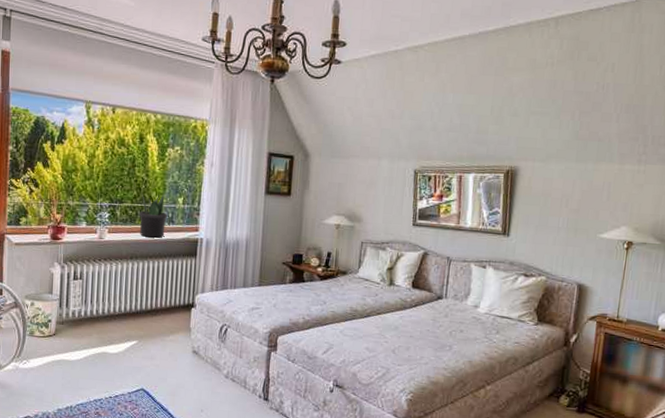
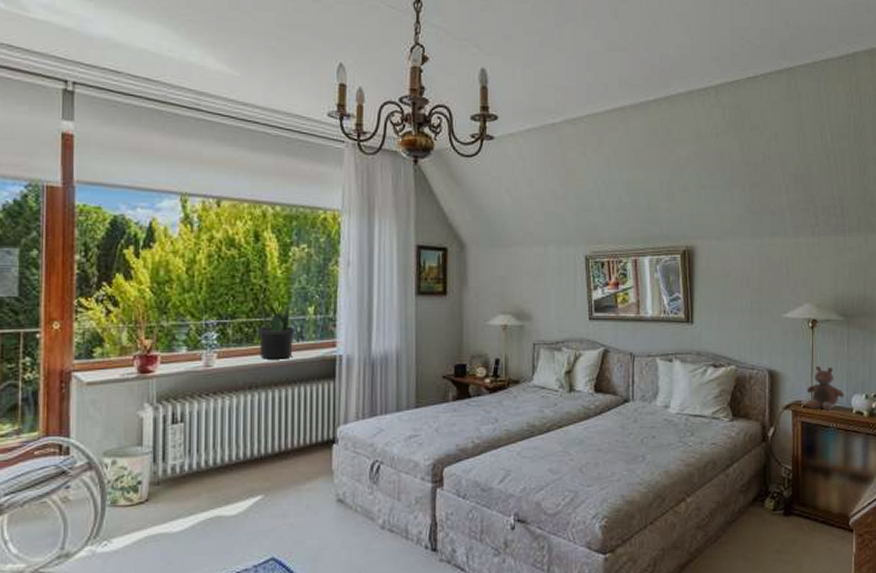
stuffed bear: none [611,284,653,327] -> present [806,365,845,412]

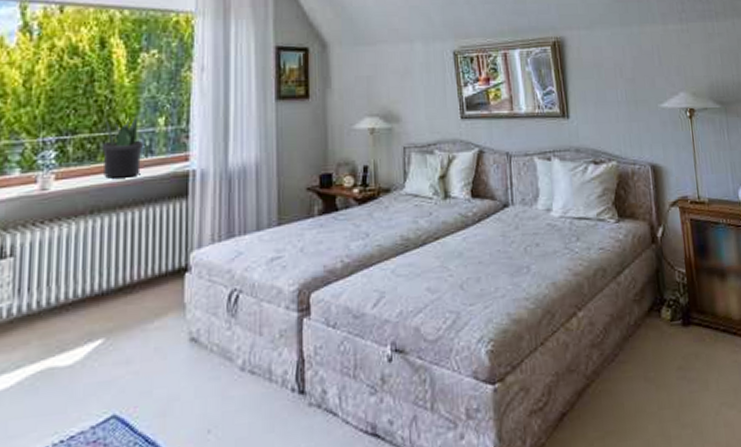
stuffed bear: present [806,365,845,412] -> none [691,157,732,207]

